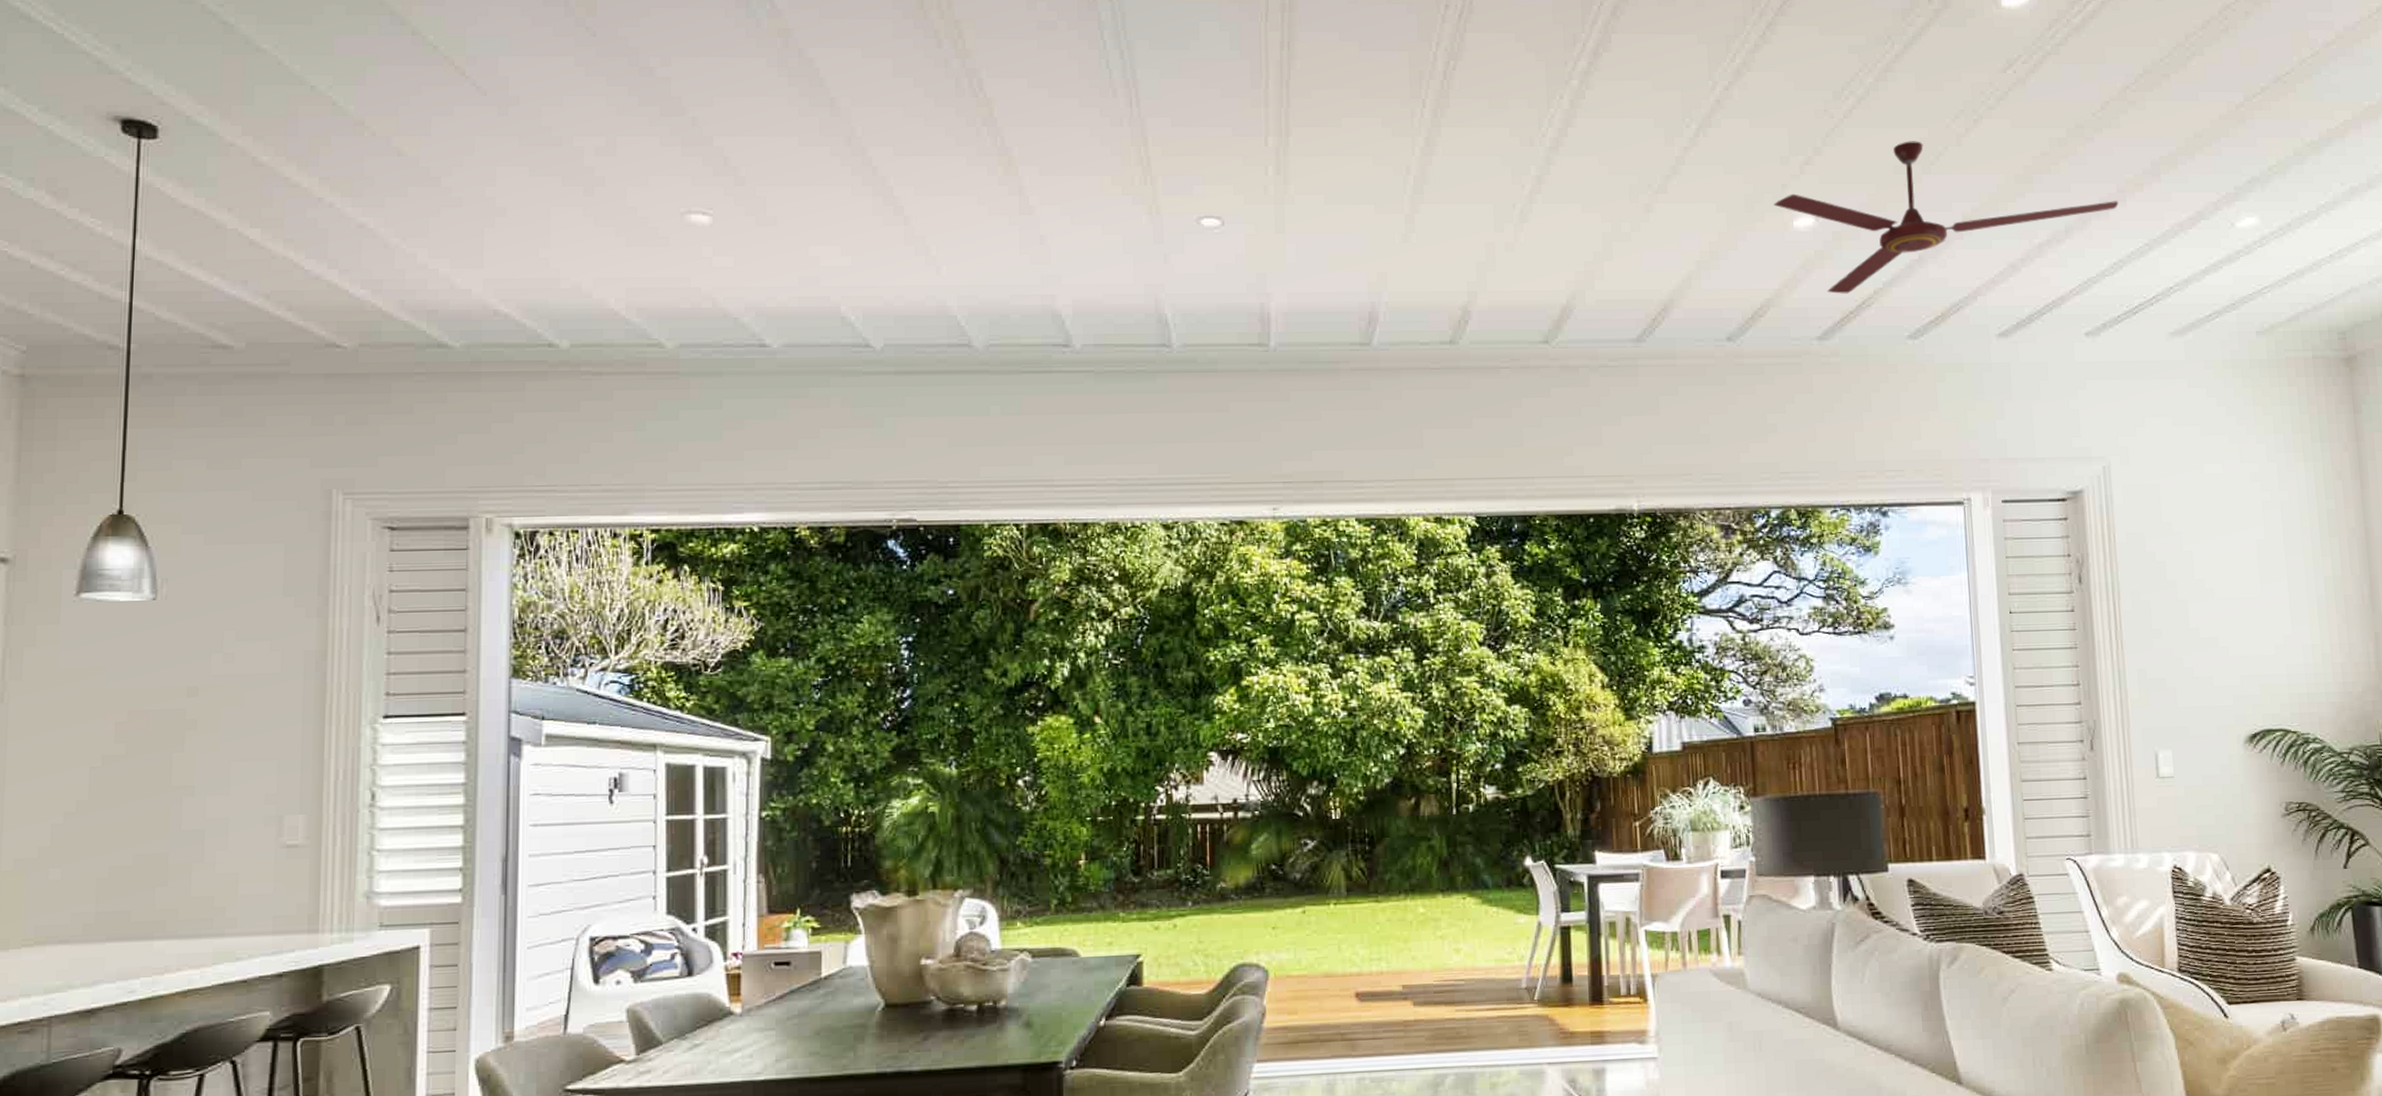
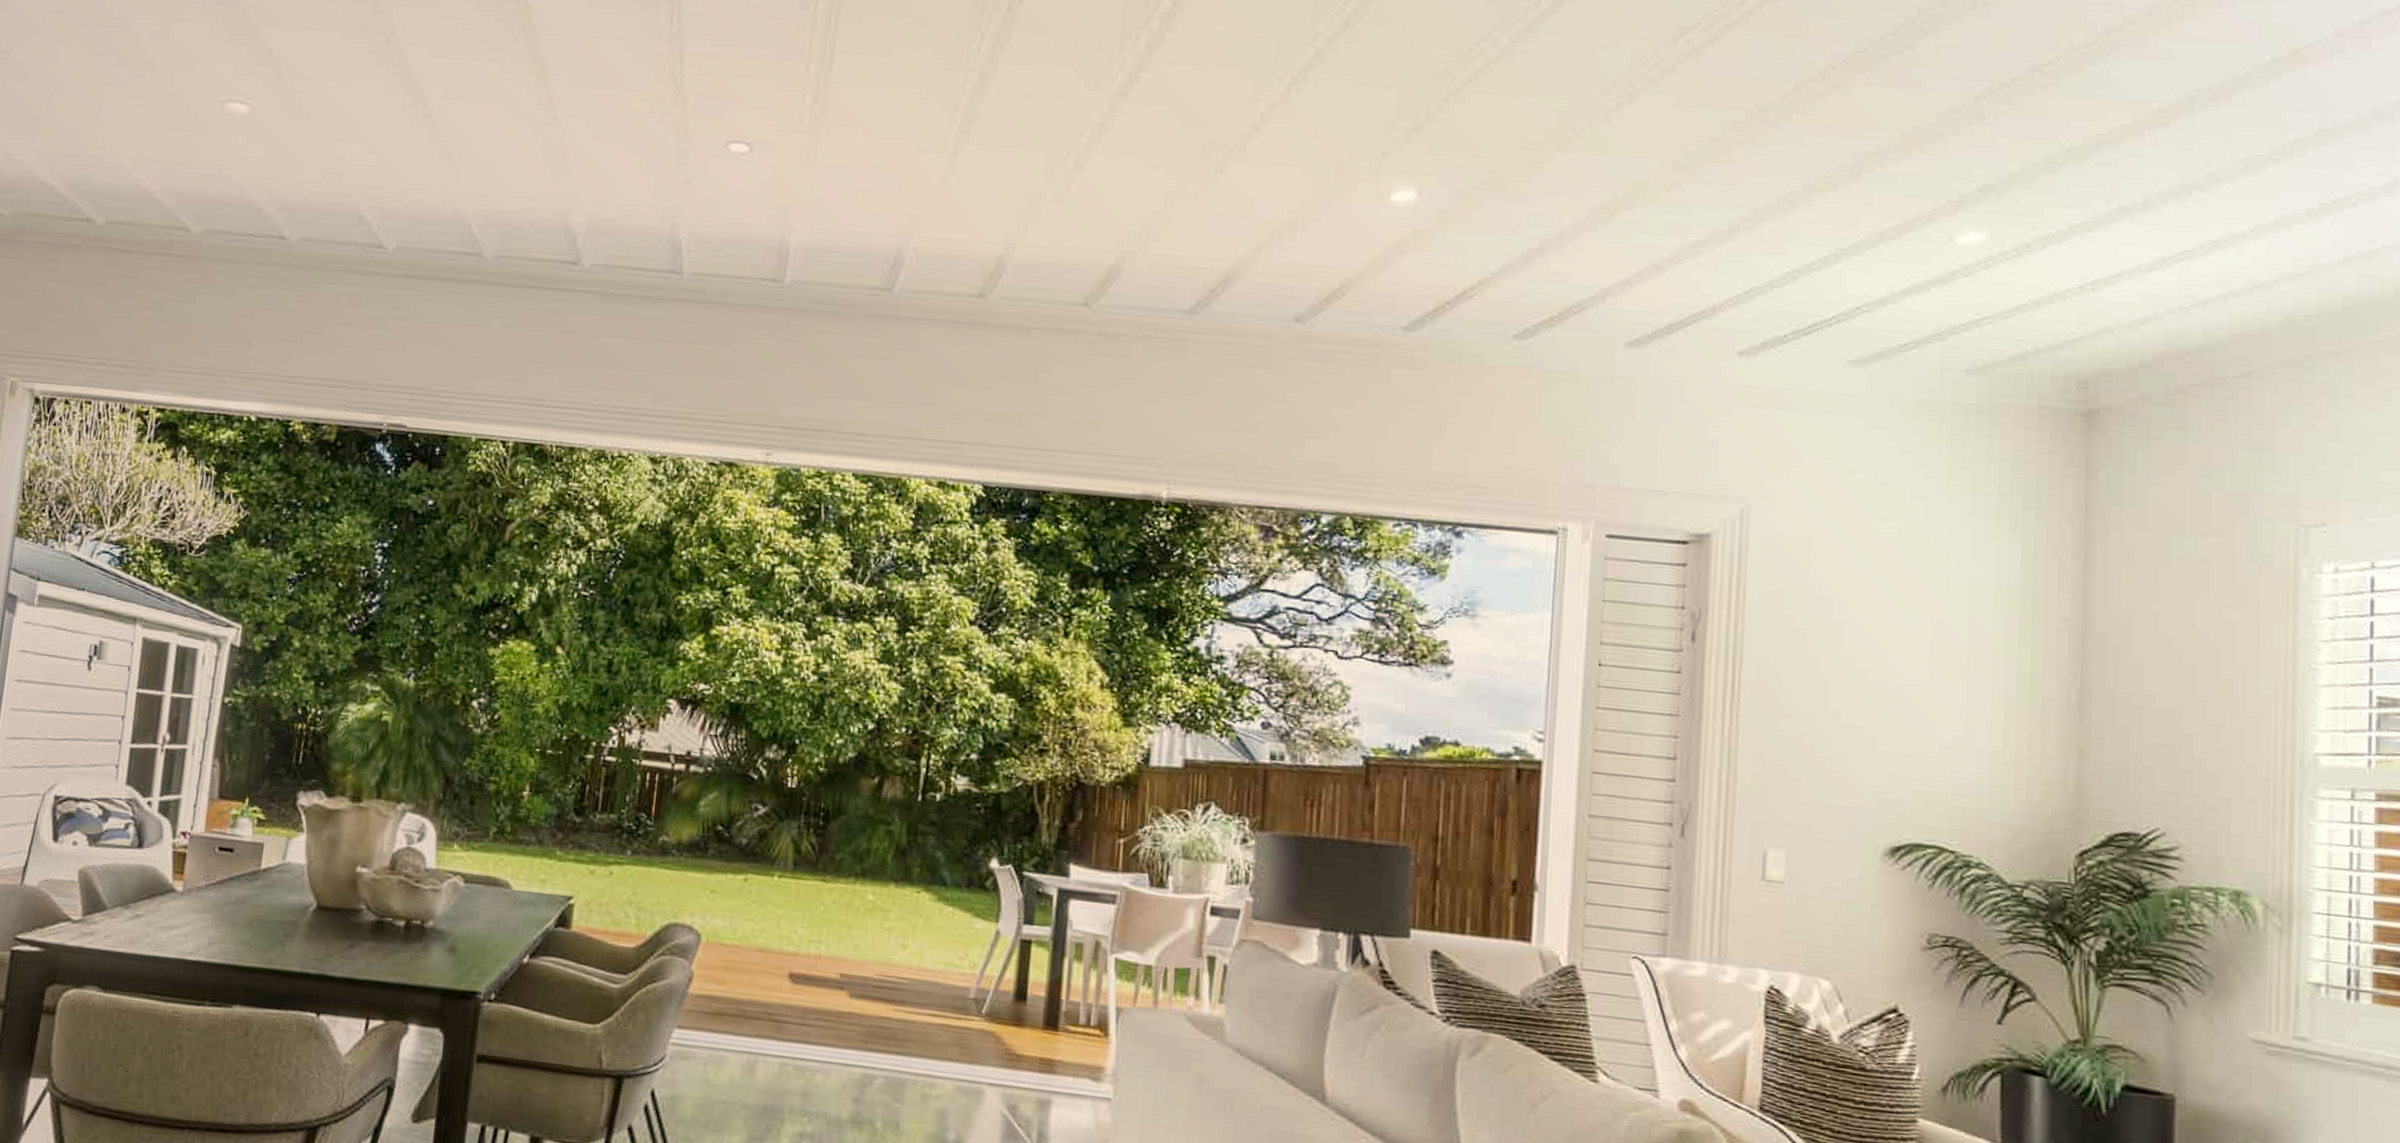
ceiling fan: present [1773,141,2119,294] -> none [1369,113,1803,281]

